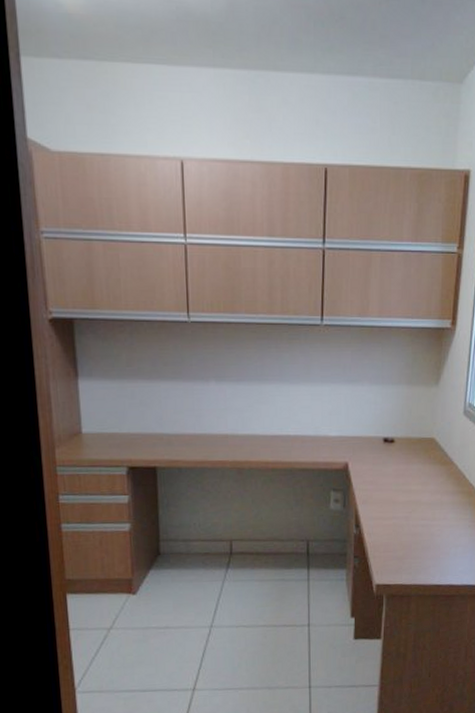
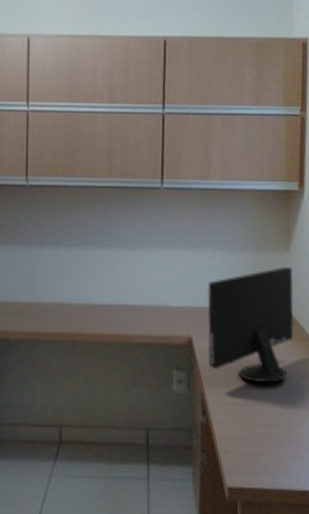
computer monitor: none [361,400,441,501] -> present [207,267,294,383]

